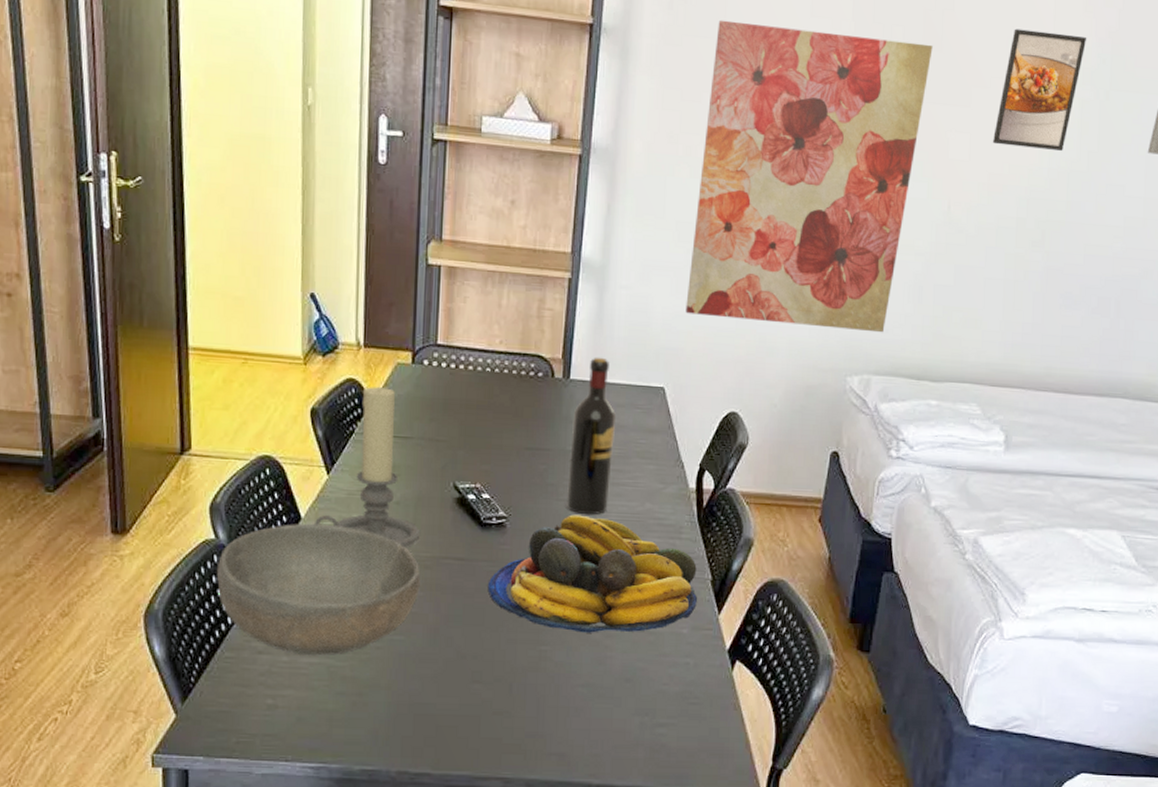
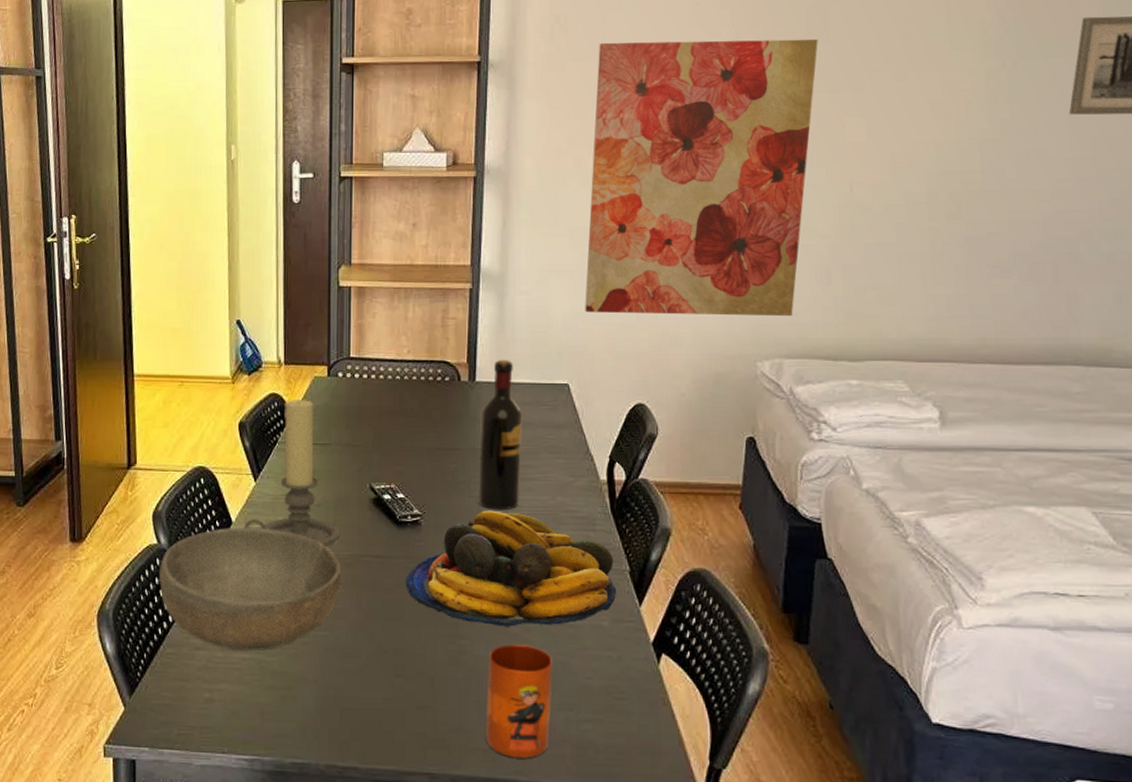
mug: none [561,651,632,762] -> present [485,644,554,758]
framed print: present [993,28,1087,151] -> none [892,11,986,124]

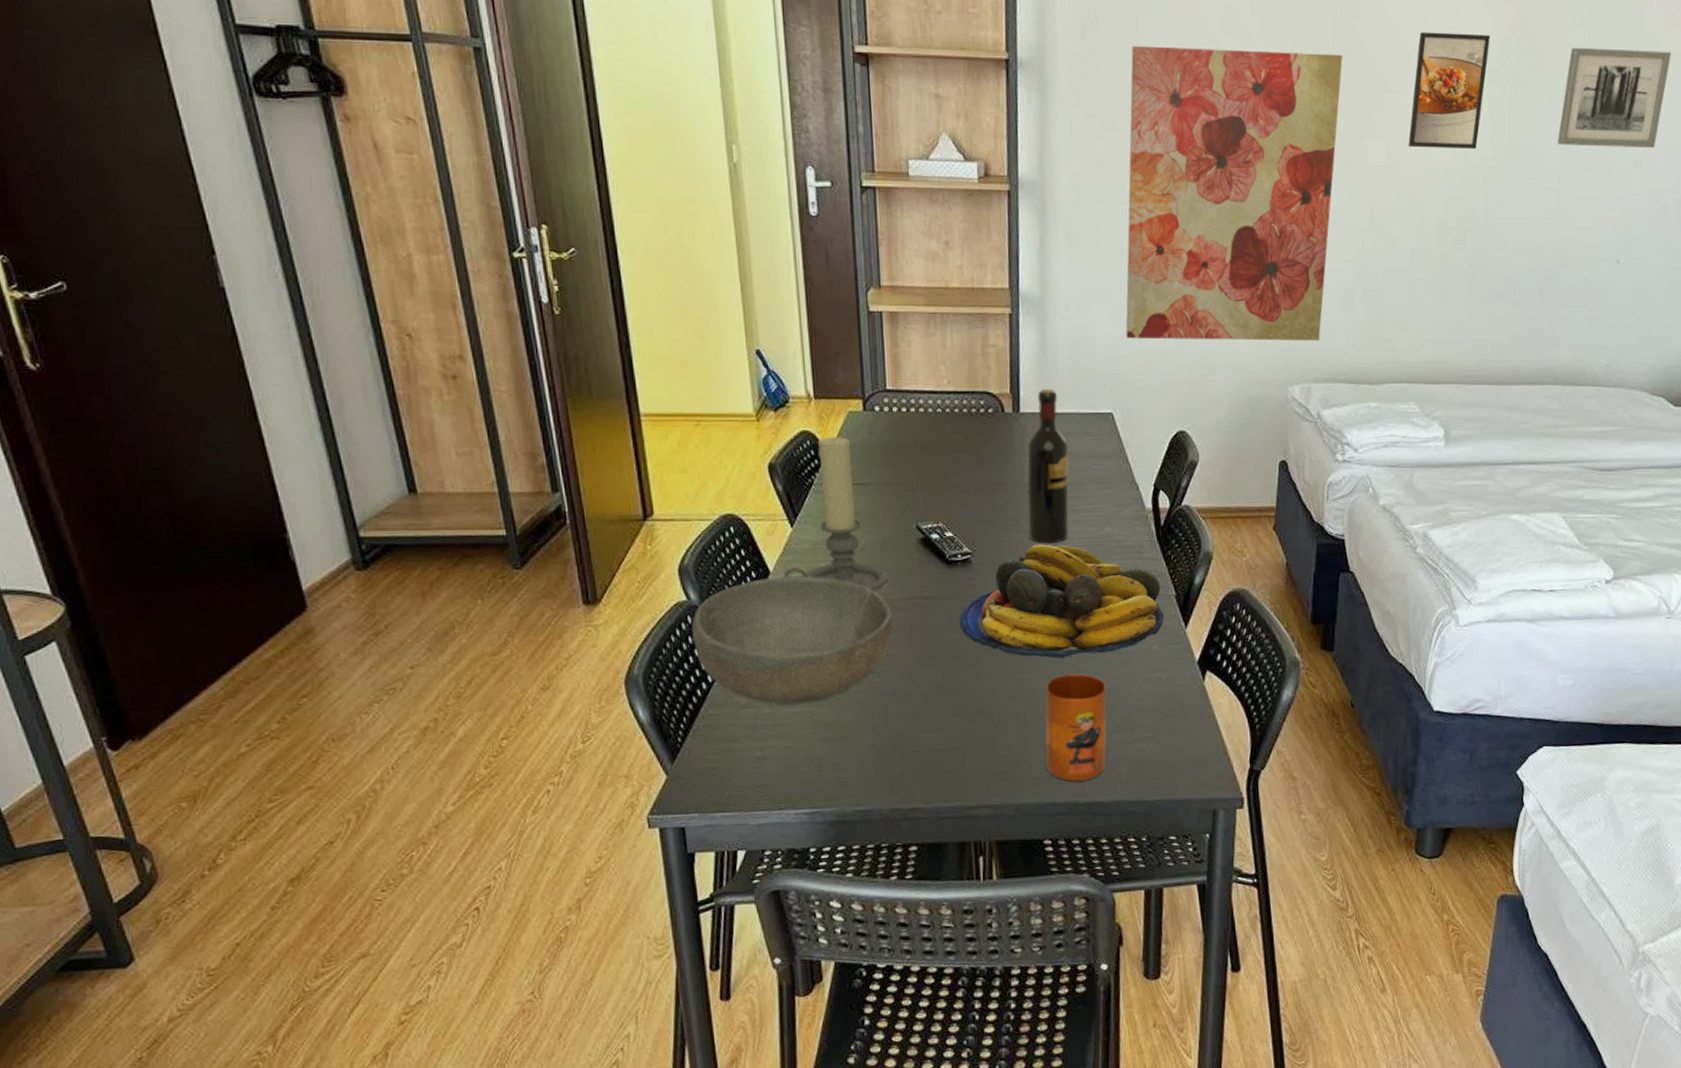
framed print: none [892,11,986,124] -> present [1408,32,1491,149]

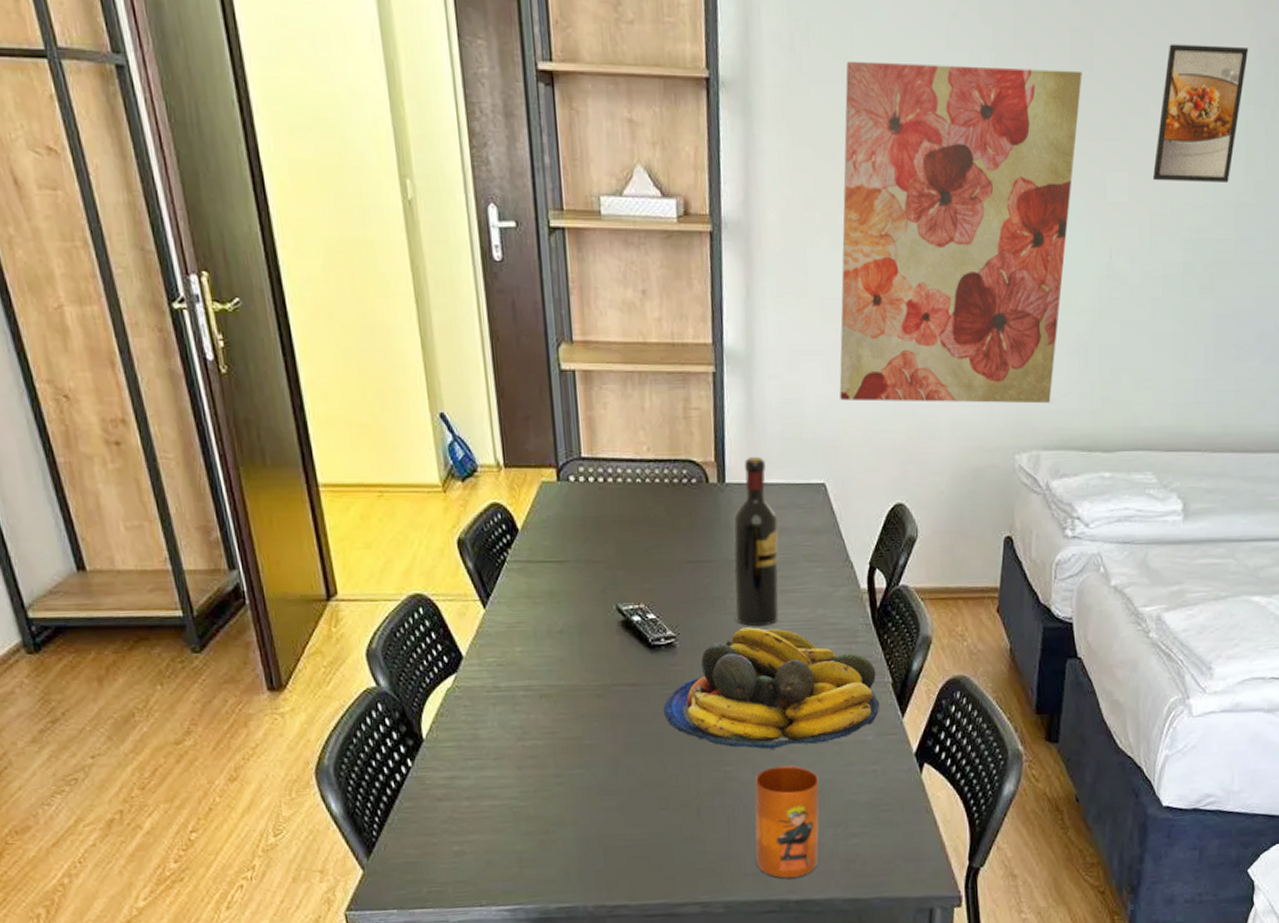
bowl: present [691,575,894,706] -> none [382,660,595,799]
candle holder: present [784,437,888,593] -> none [477,510,587,679]

